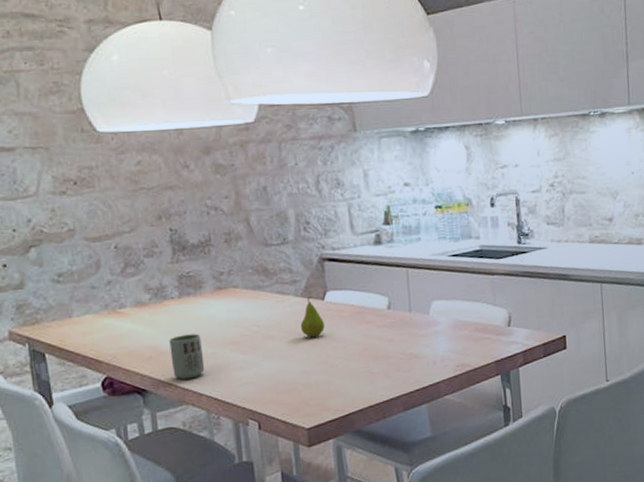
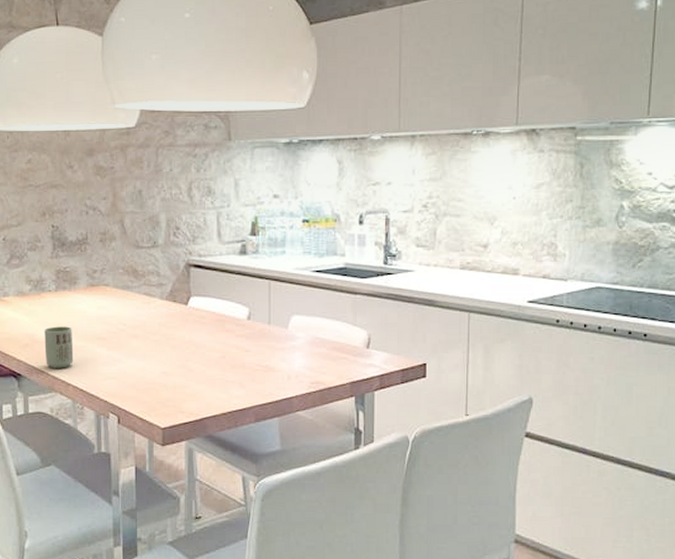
fruit: present [300,297,325,338] -> none [163,301,186,341]

